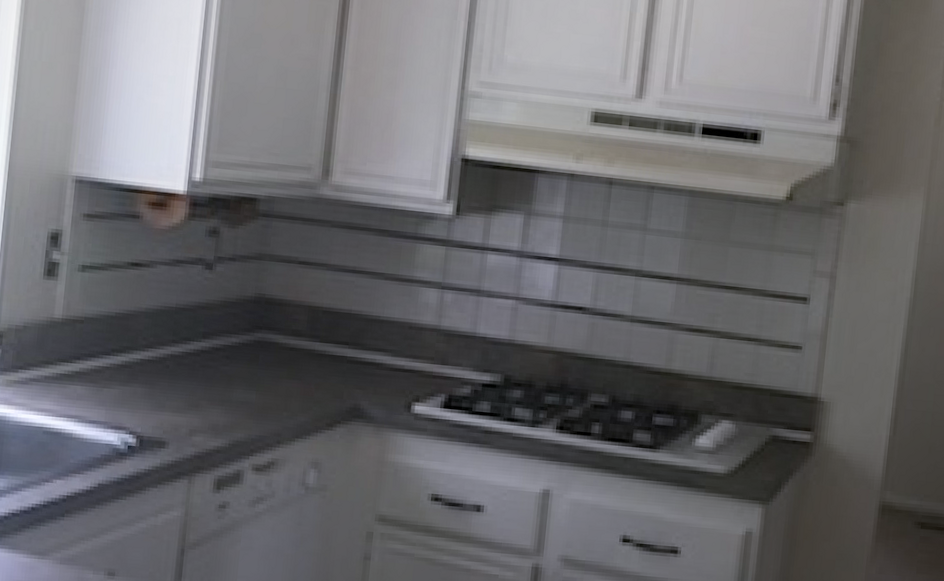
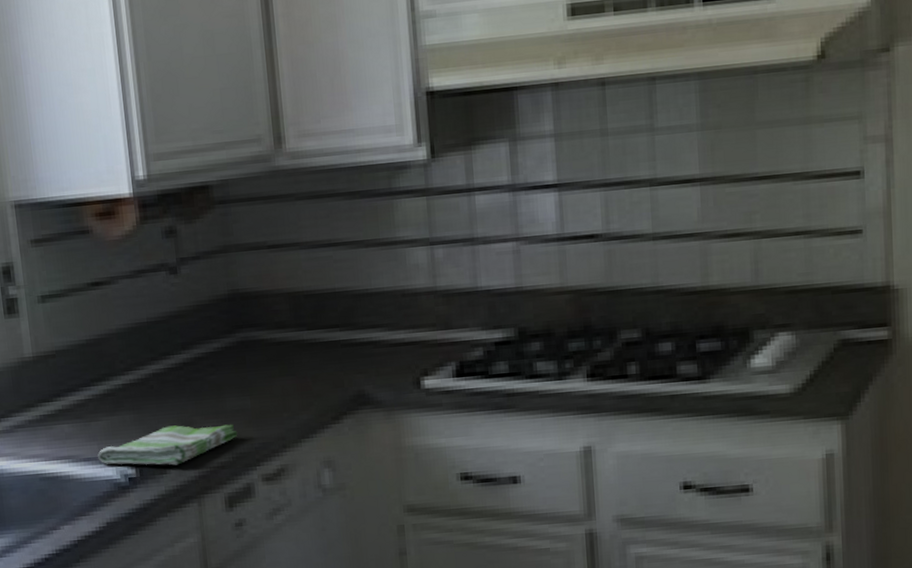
dish towel: none [103,404,238,442] -> present [98,424,238,466]

